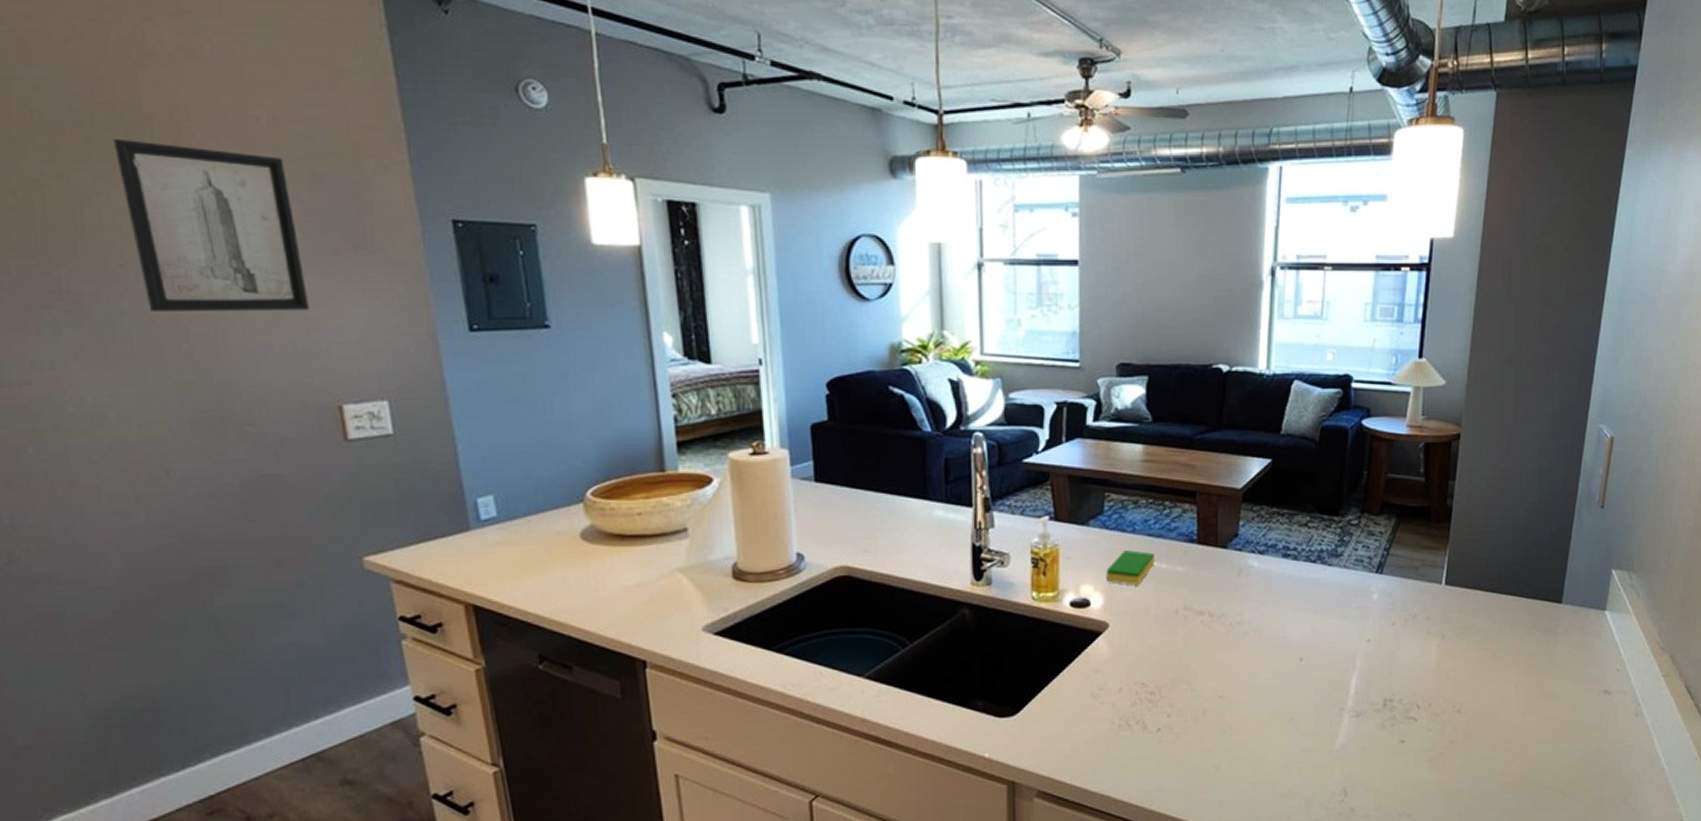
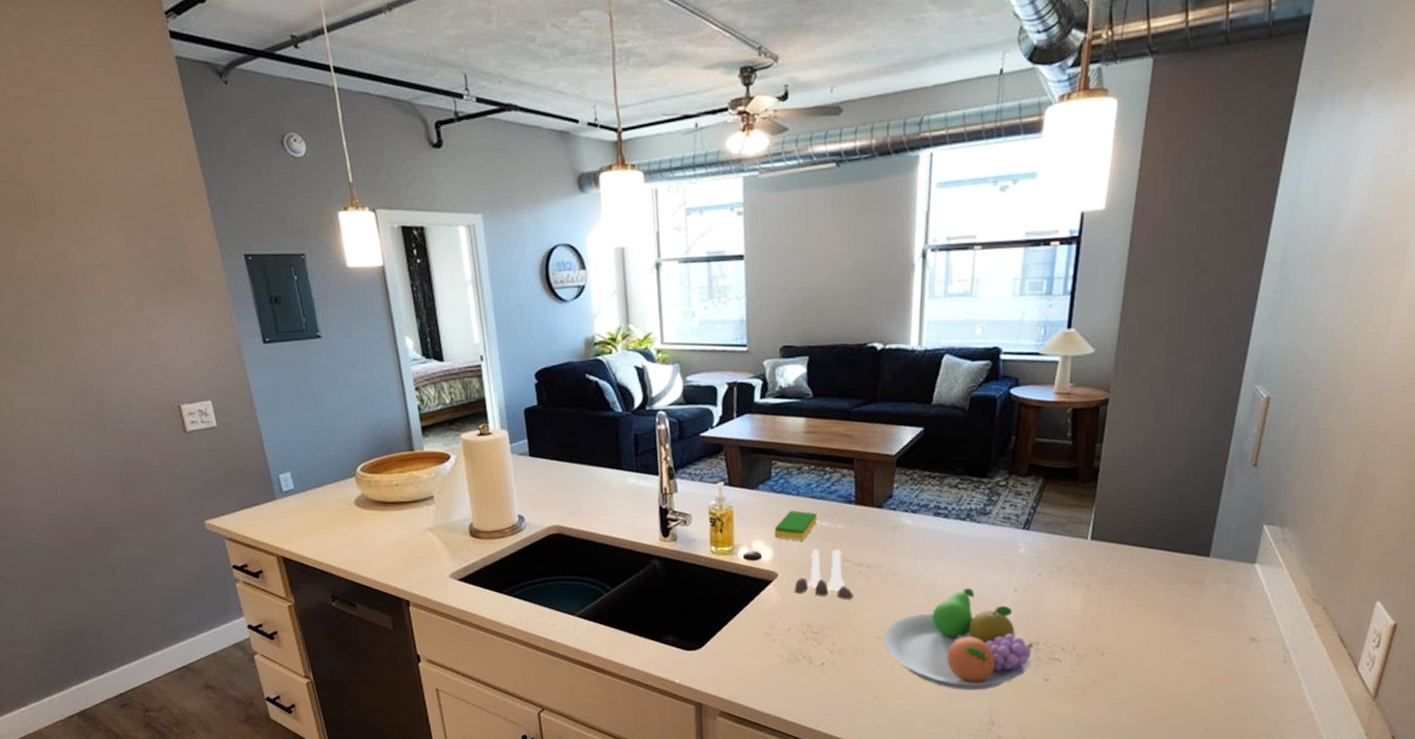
wall art: present [114,139,311,311] -> none [11,208,152,339]
salt and pepper shaker set: none [1127,595,1194,653] -> present [794,549,853,599]
fruit bowl: none [1228,638,1389,757] -> present [884,587,1034,691]

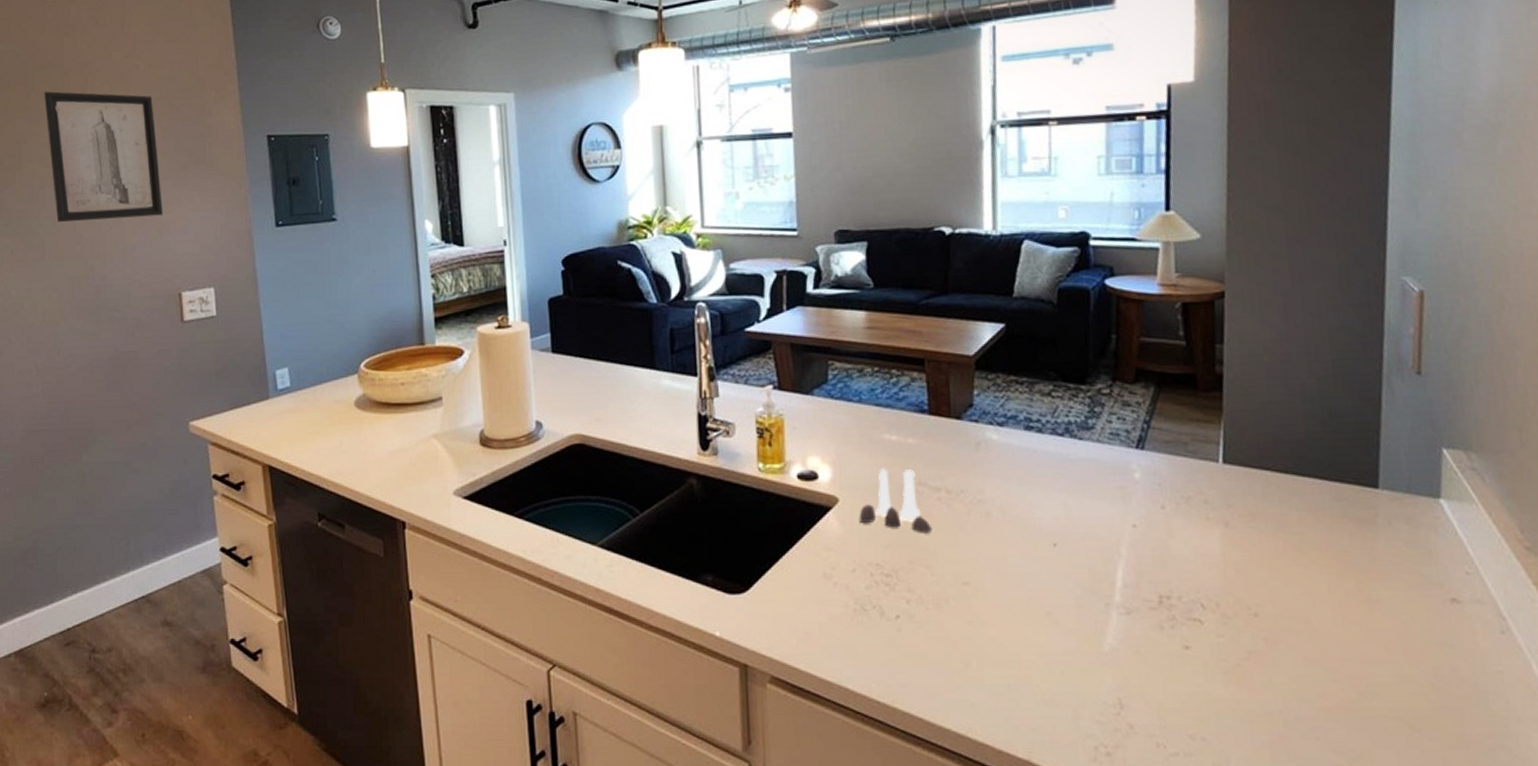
wall art: none [11,208,152,339] -> present [44,91,164,222]
dish sponge: present [774,510,817,540] -> none [833,421,884,457]
fruit bowl: present [884,587,1034,691] -> none [973,521,1165,659]

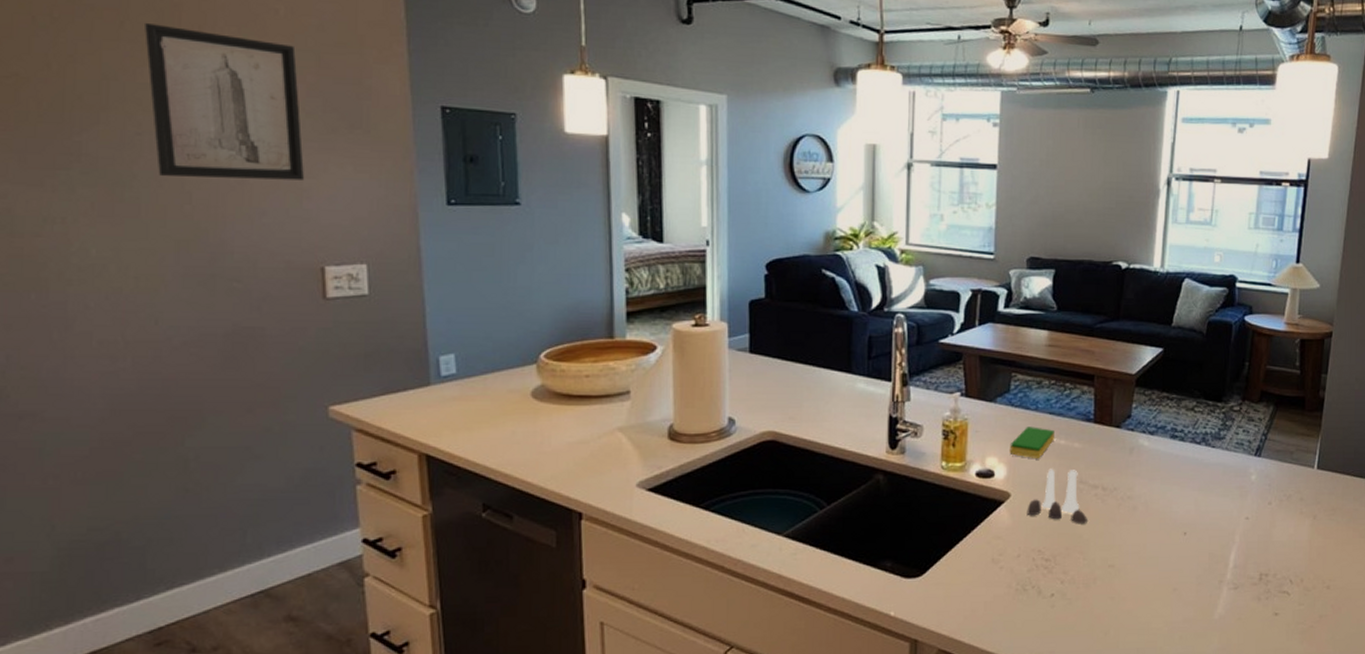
dish sponge: none [833,421,884,457] -> present [1009,427,1054,458]

